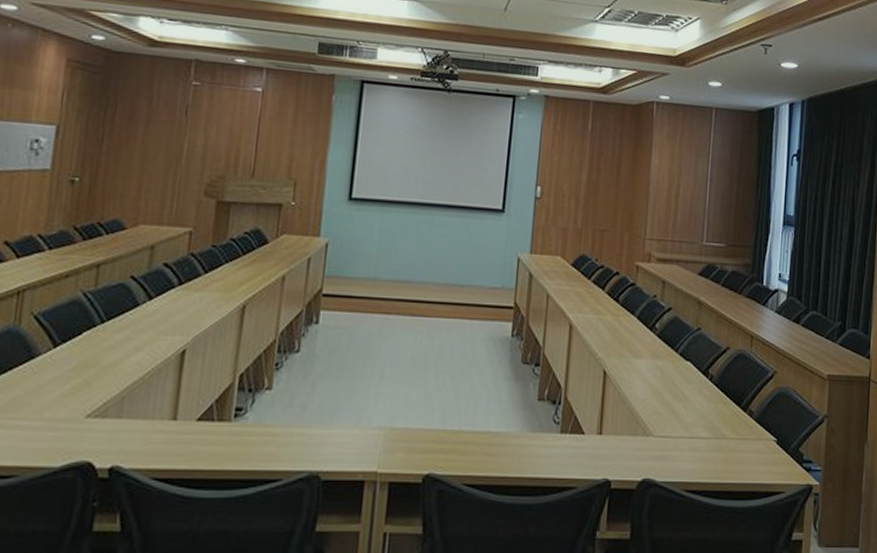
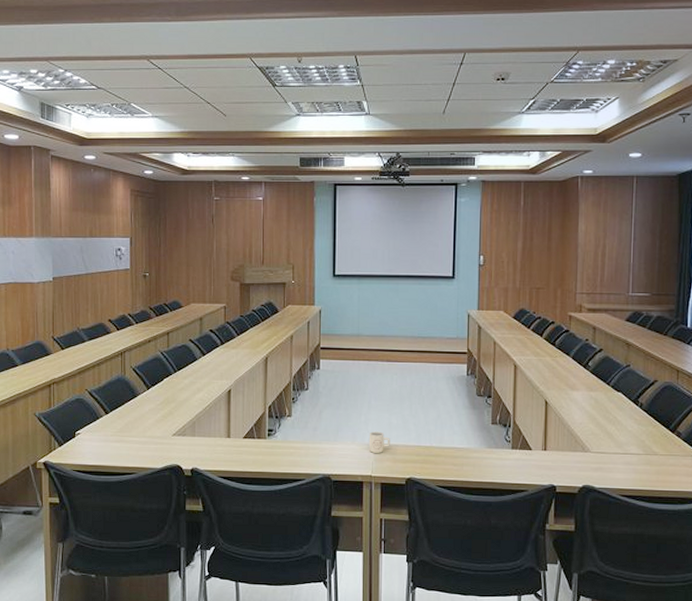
mug: none [376,410,407,442] -> present [368,431,390,454]

